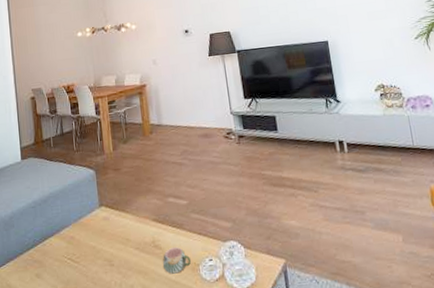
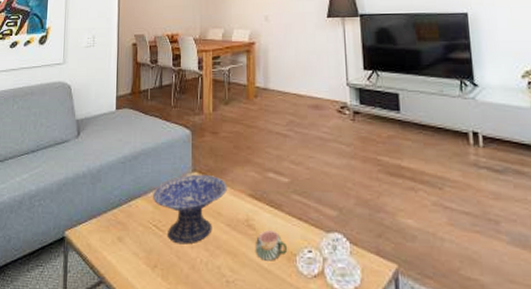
decorative bowl: none [65,207,133,272] -> present [153,174,227,245]

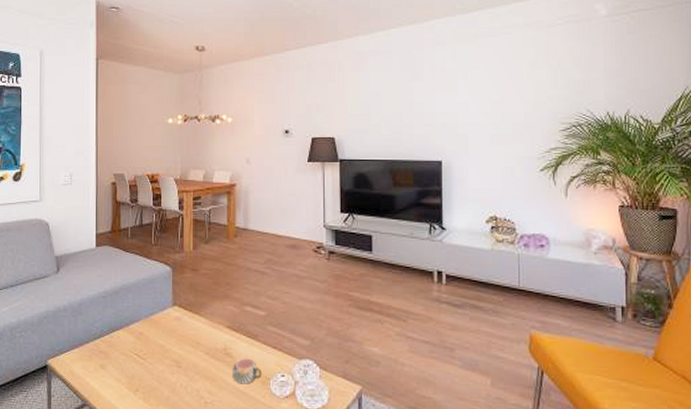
decorative bowl: present [153,174,227,245] -> none [134,307,206,371]

